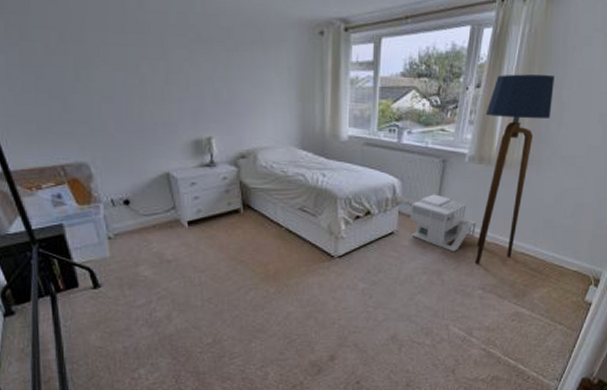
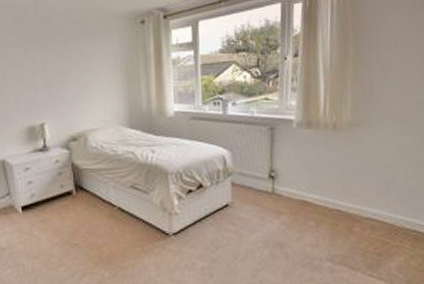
architectural model: present [409,194,476,252] -> none [243,162,314,222]
floor lamp: present [475,74,554,264] -> none [307,39,373,233]

